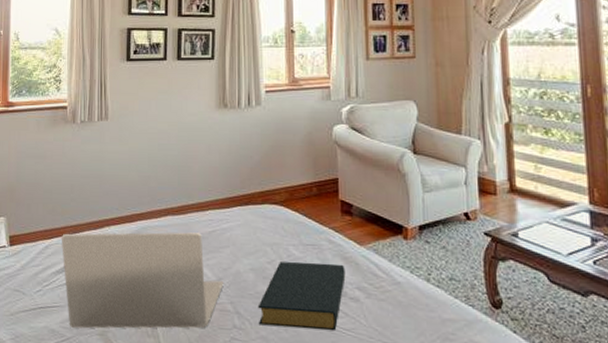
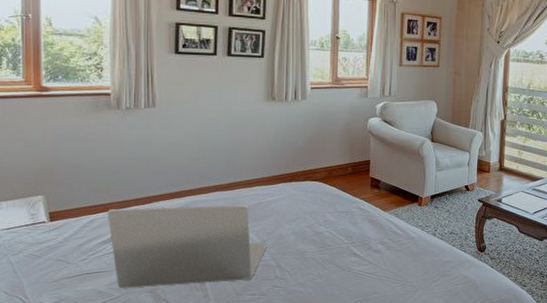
hardback book: present [258,261,346,331] -> none [296,225,371,275]

